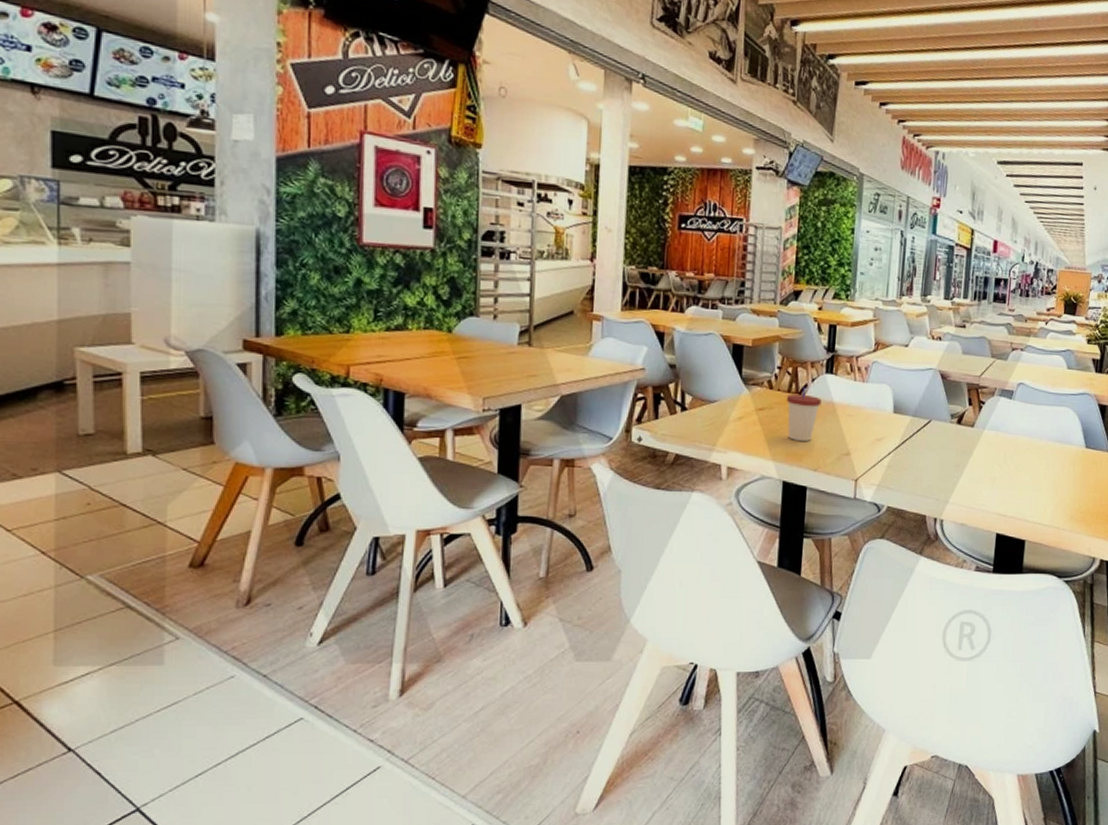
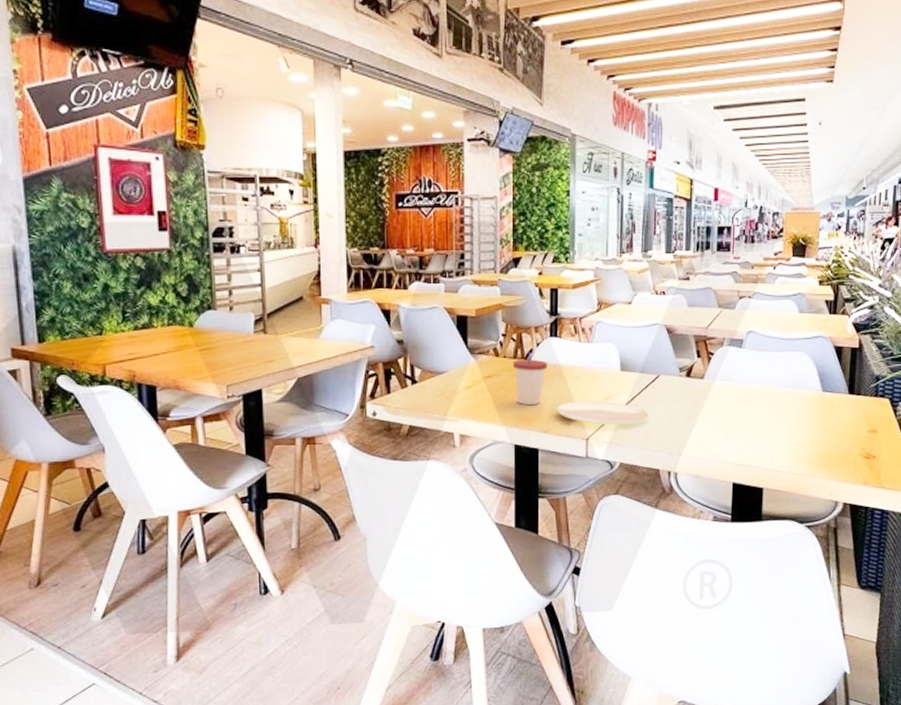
plate: none [827,440,918,469] -> present [557,400,648,426]

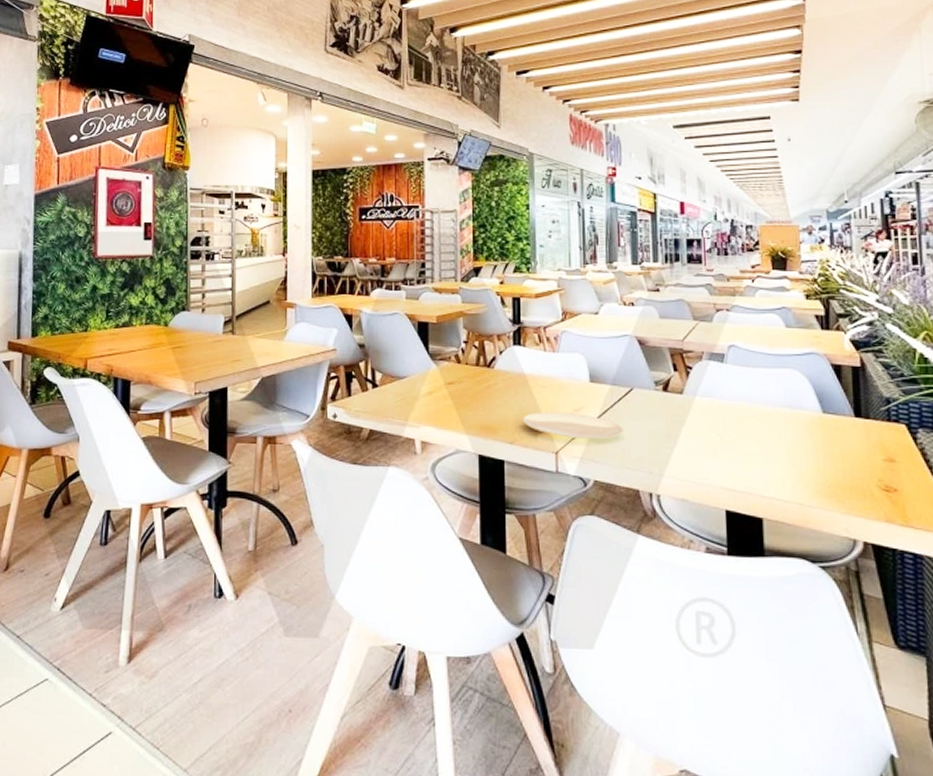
cup: present [513,352,548,405] -> none [476,360,512,414]

